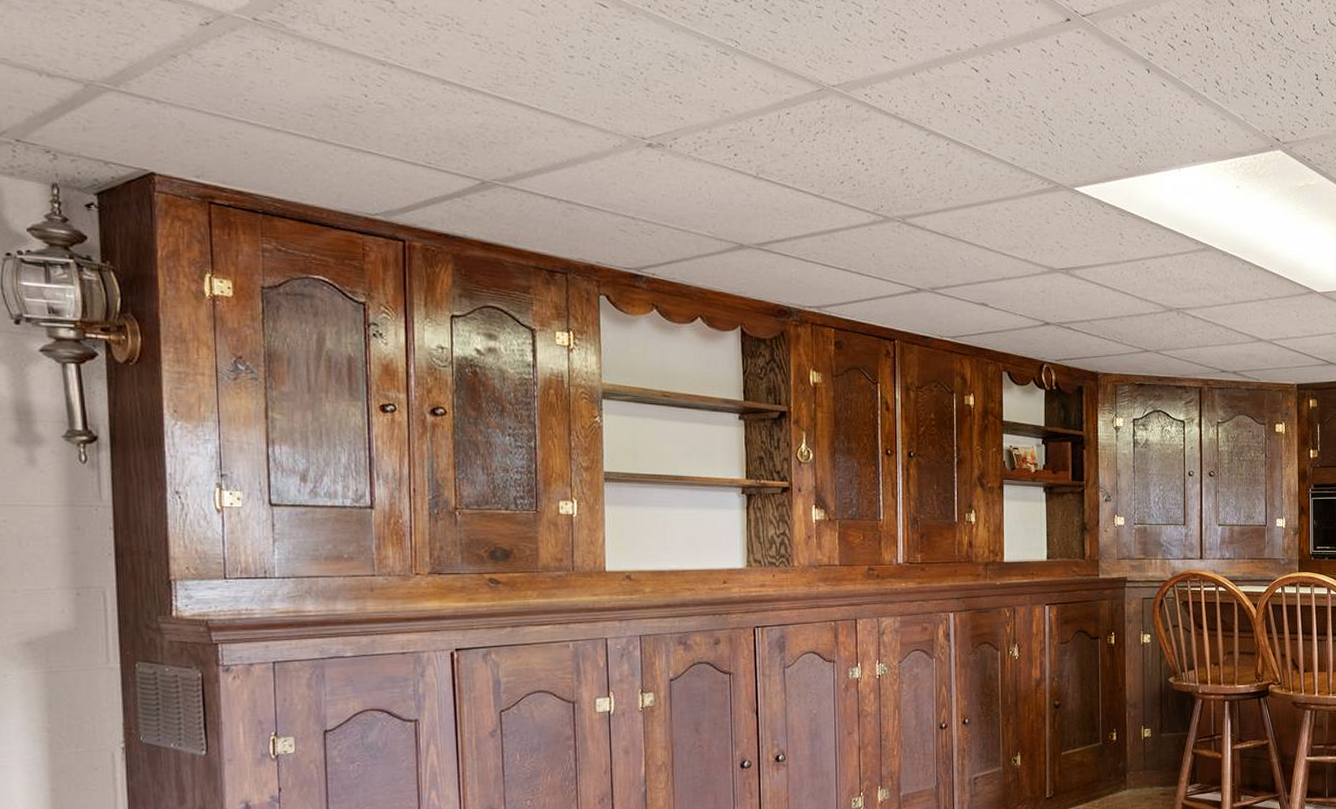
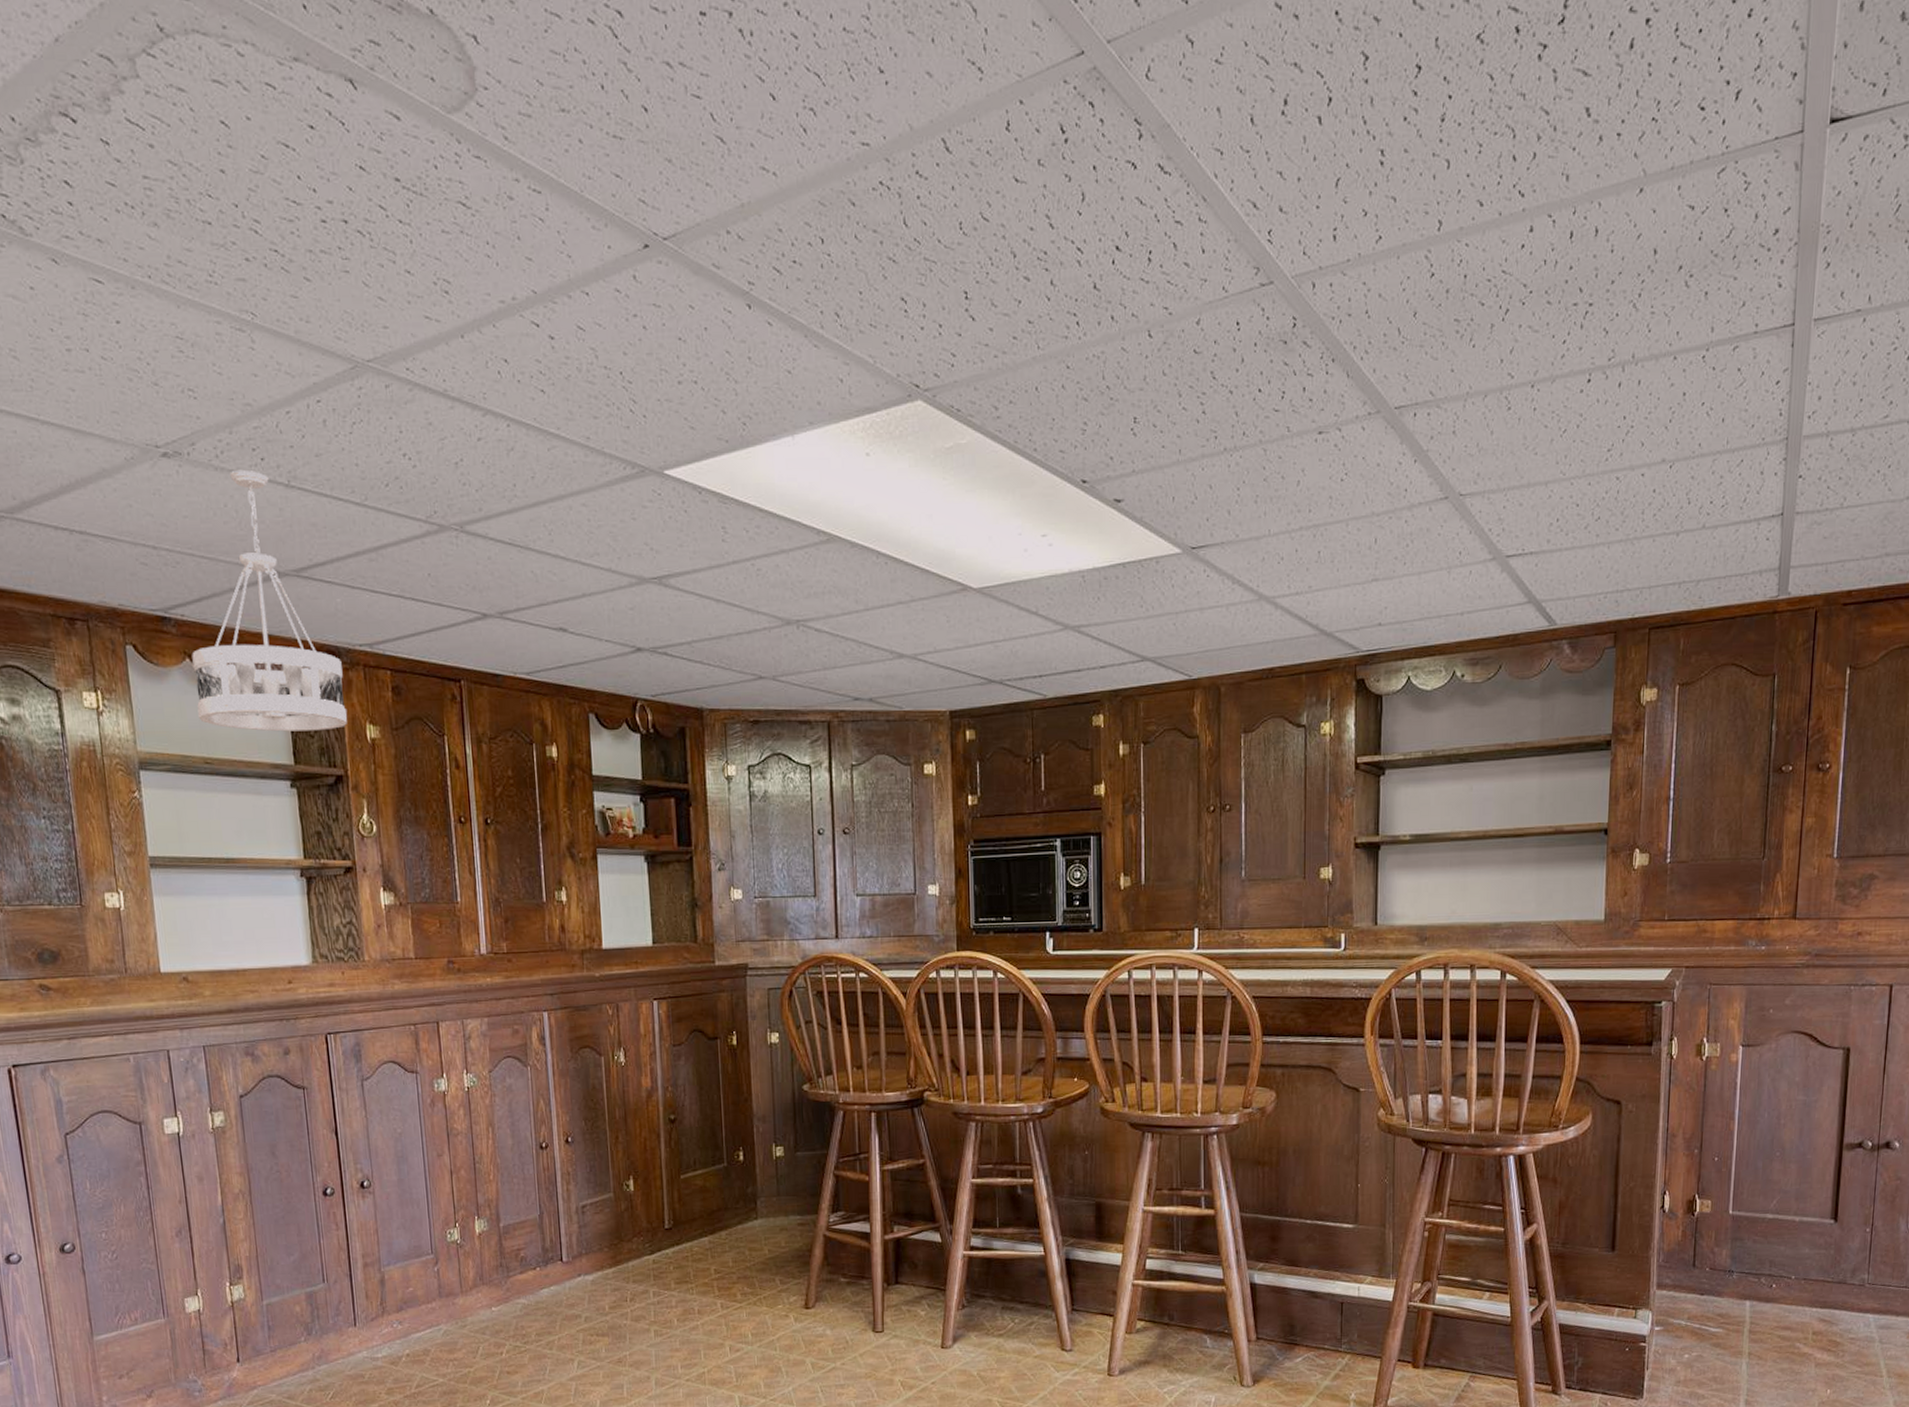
ceiling light fixture: none [659,161,793,374] -> present [192,469,347,732]

